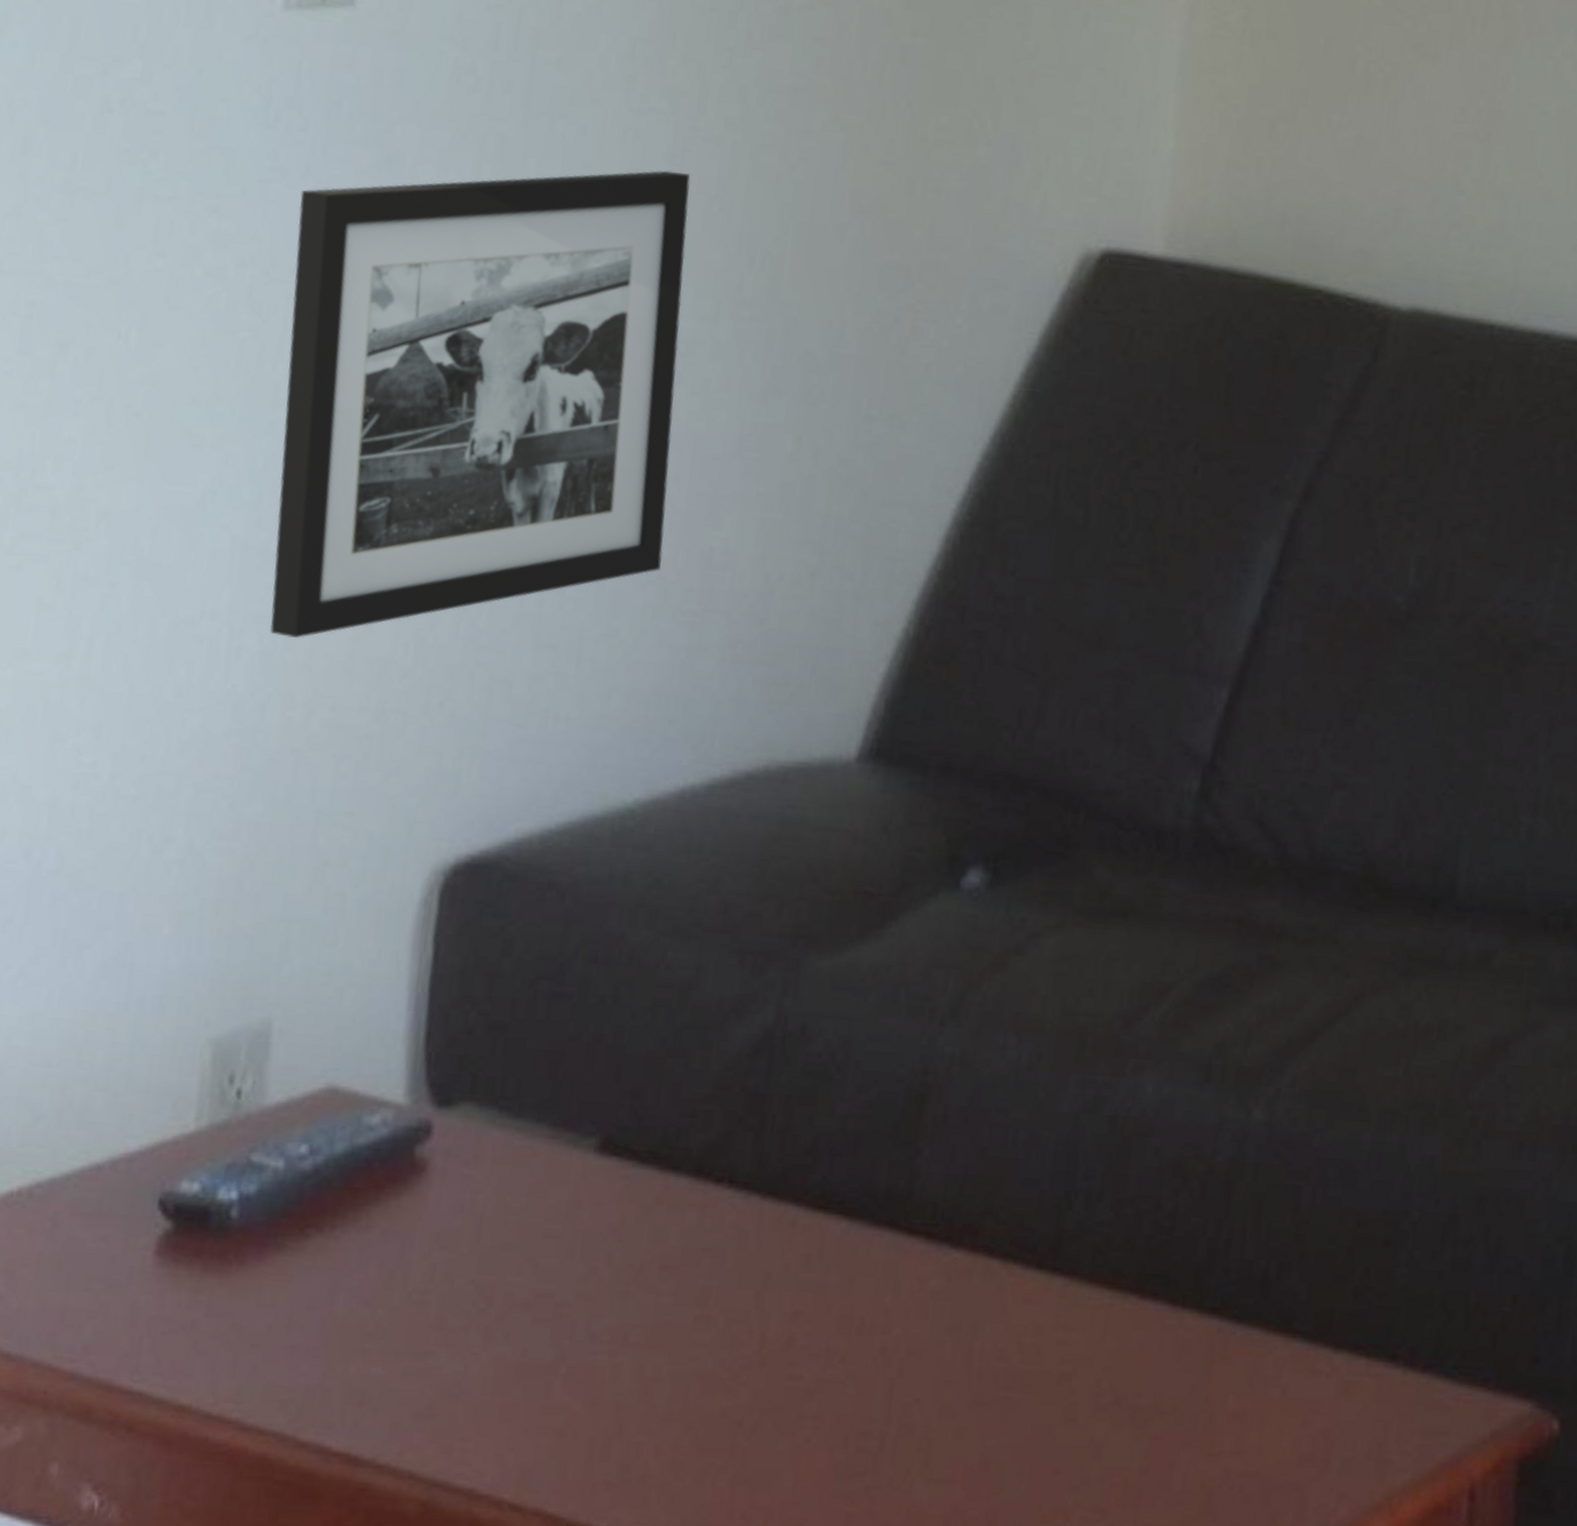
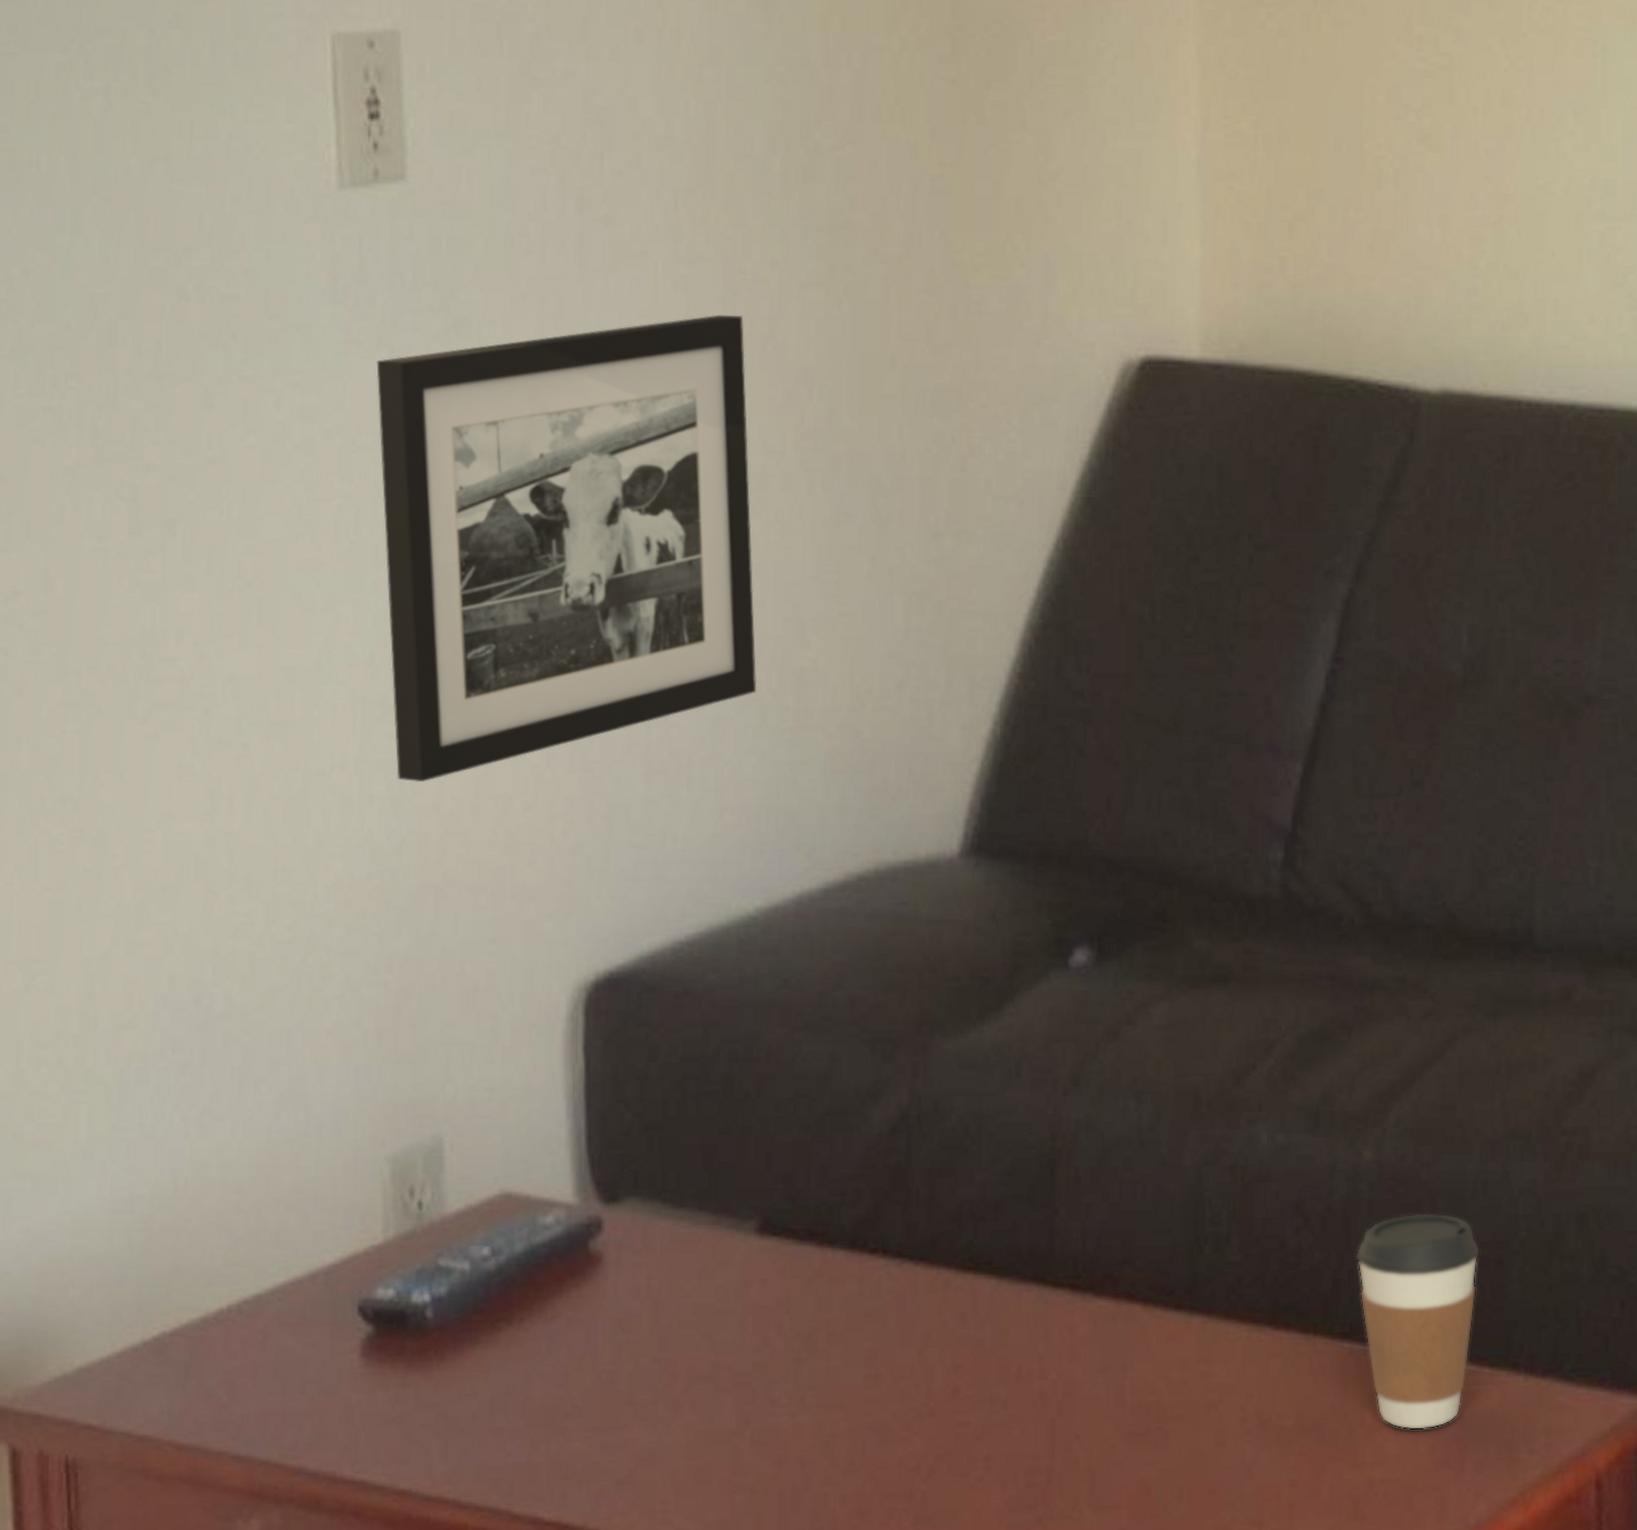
coffee cup: none [1234,1183,1368,1420] -> present [1356,1213,1480,1430]

